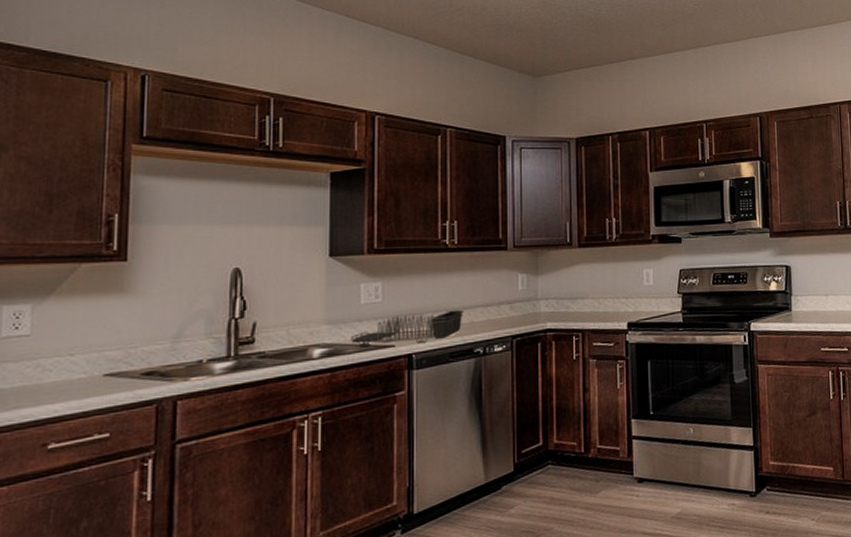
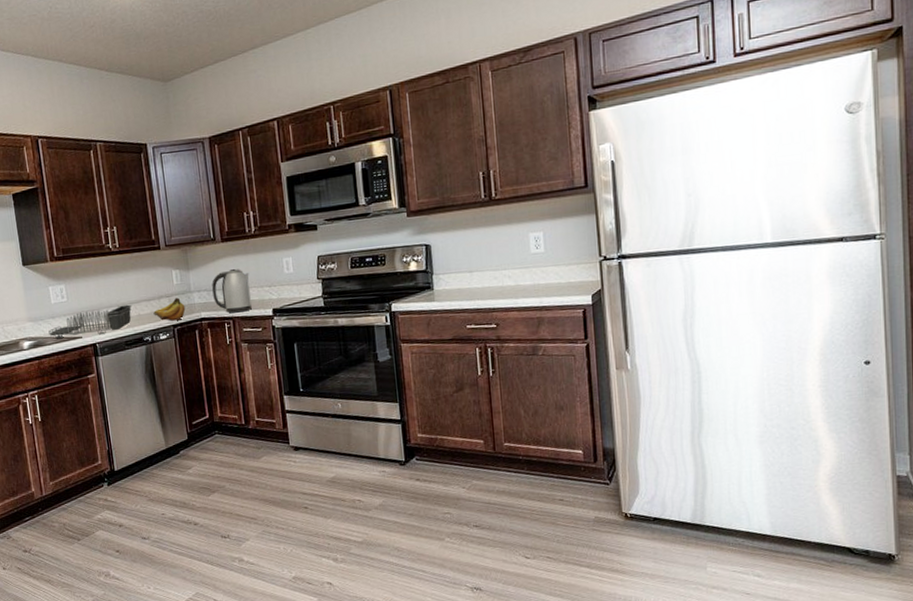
fruit: none [490,305,529,331] -> present [153,297,186,321]
kettle: none [563,277,606,324] -> present [212,269,252,313]

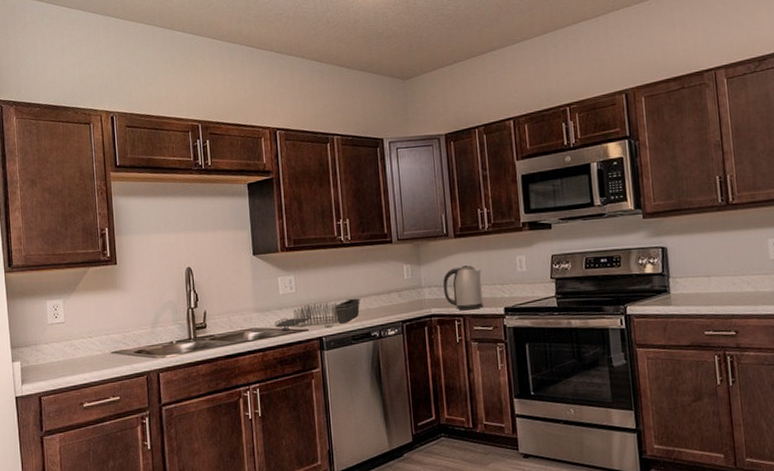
fruit: present [153,297,186,321] -> none [382,292,416,317]

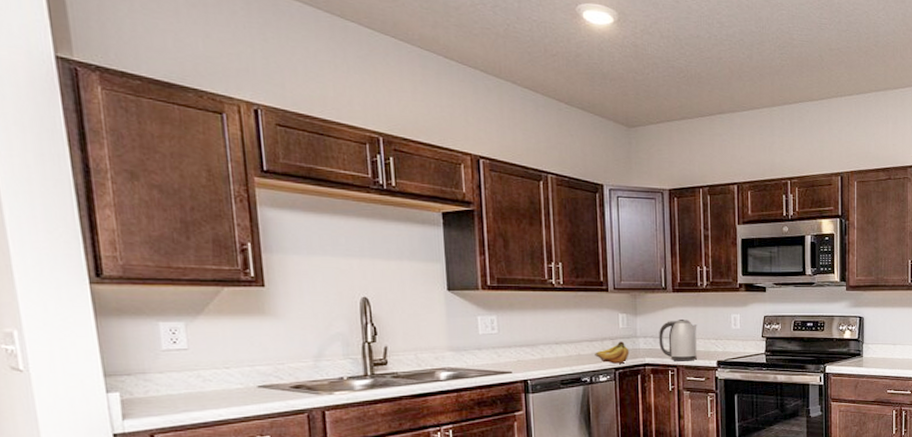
dish rack: present [275,298,361,331] -> none [472,343,571,373]
fruit: none [382,292,416,317] -> present [595,341,630,364]

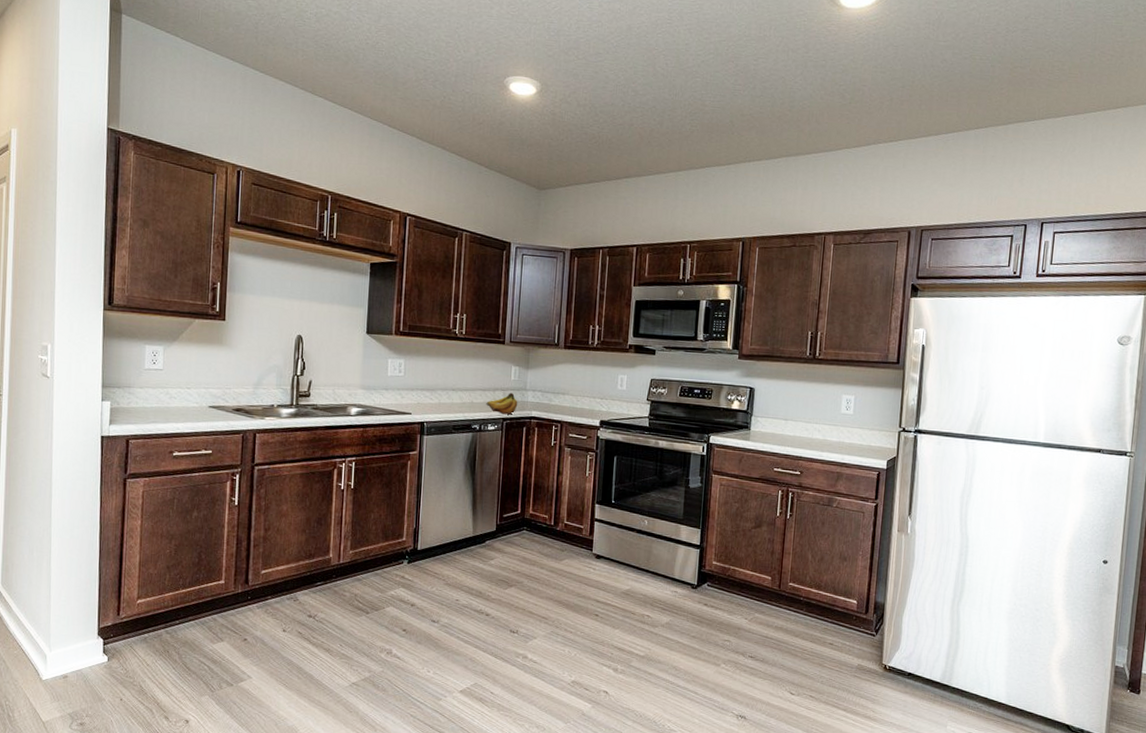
kettle: present [659,320,697,360] -> none [546,376,585,417]

